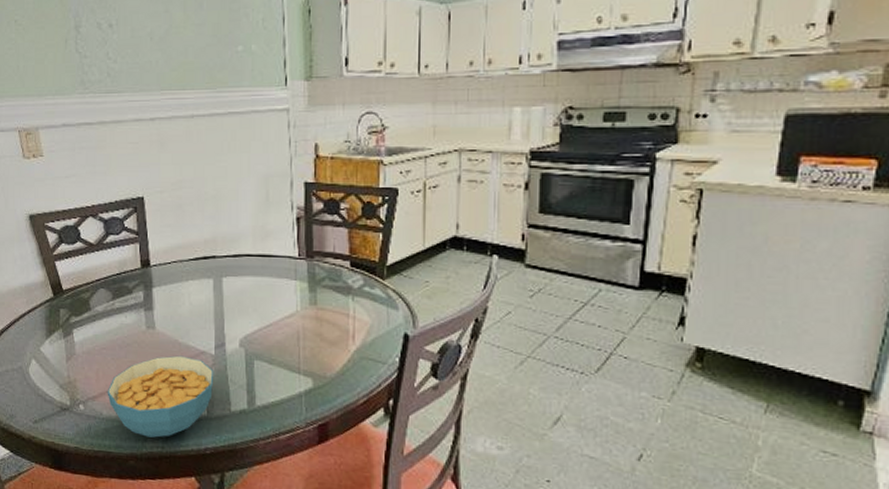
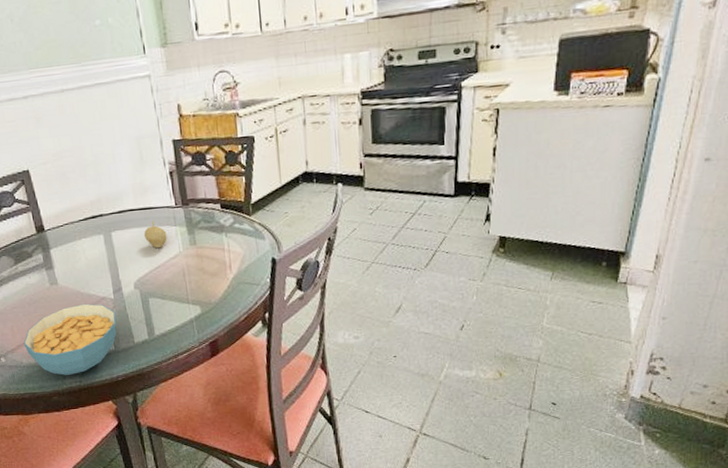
fruit: none [258,270,285,304] -> present [143,221,167,249]

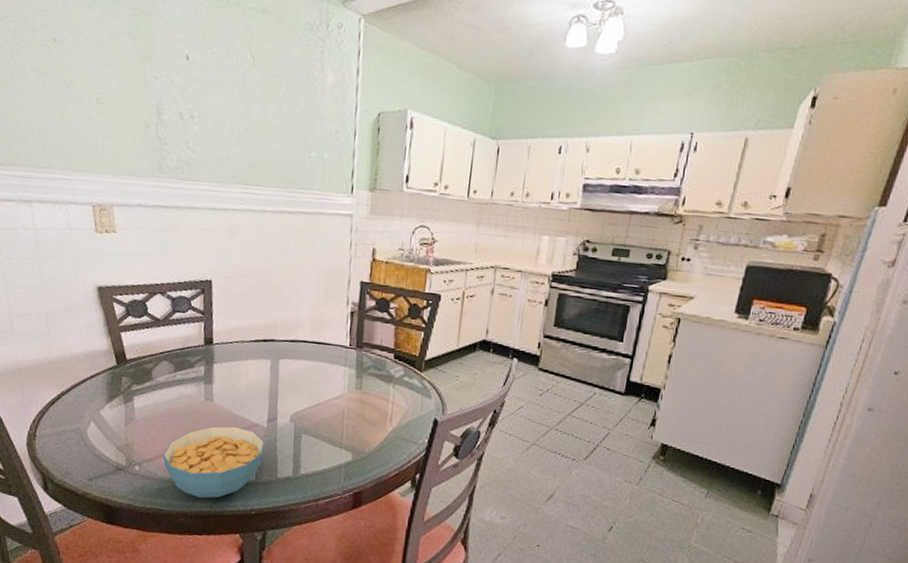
fruit: present [143,221,167,249] -> none [311,356,335,386]

